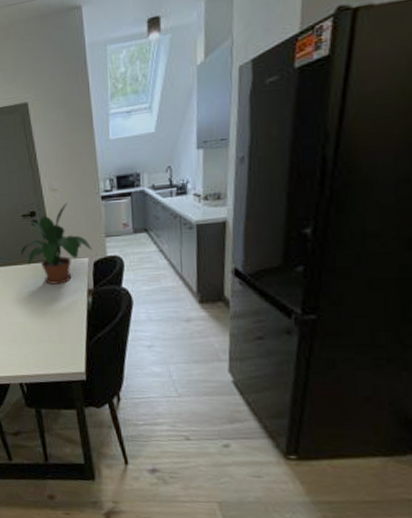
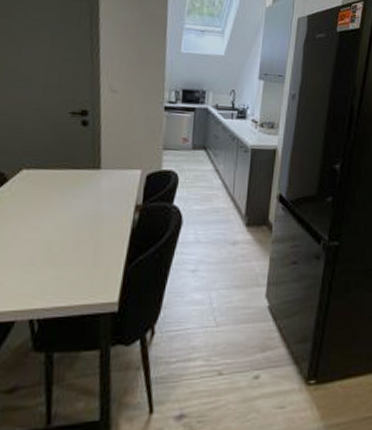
potted plant: present [21,202,93,285] -> none [61,106,148,197]

